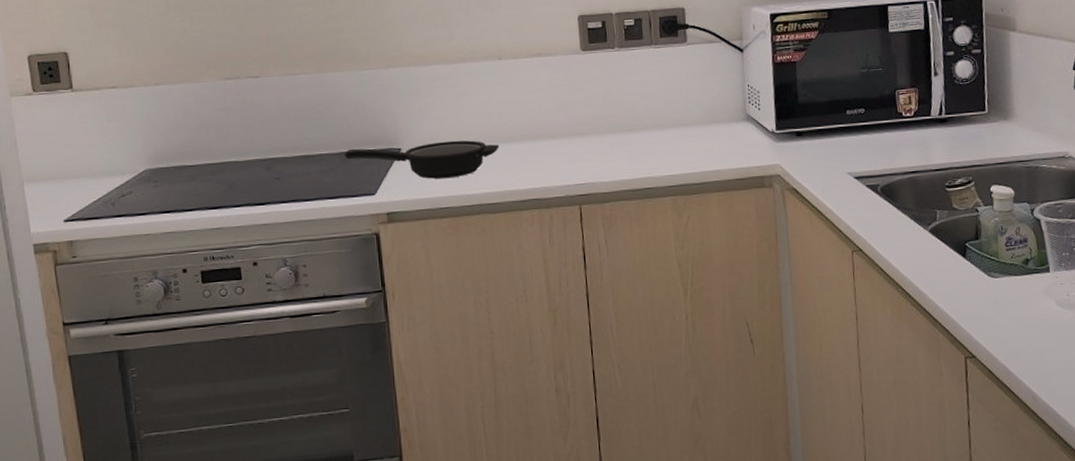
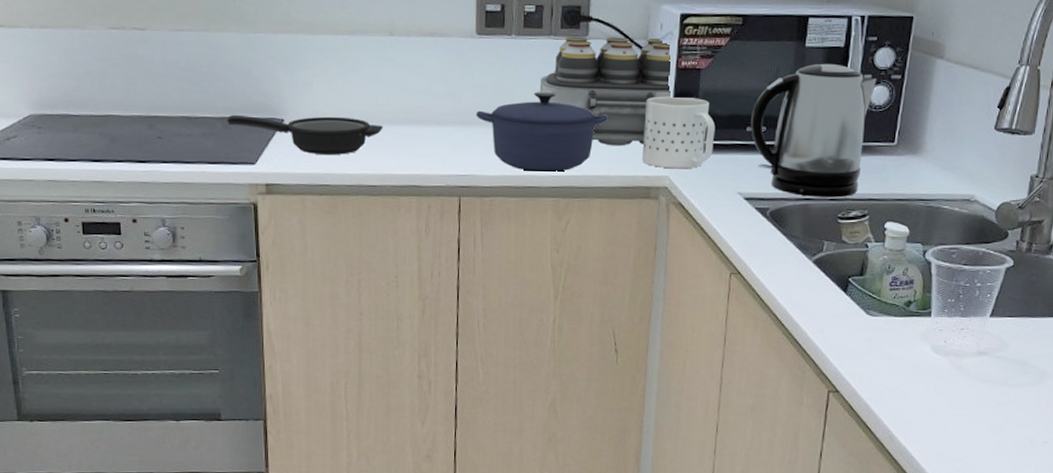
cooking pot: none [588,96,716,173] -> present [476,91,609,172]
spice rack: none [646,37,793,142] -> present [539,36,694,146]
mug: none [749,88,819,157] -> present [641,96,716,169]
kettle: none [849,45,960,170] -> present [751,63,876,198]

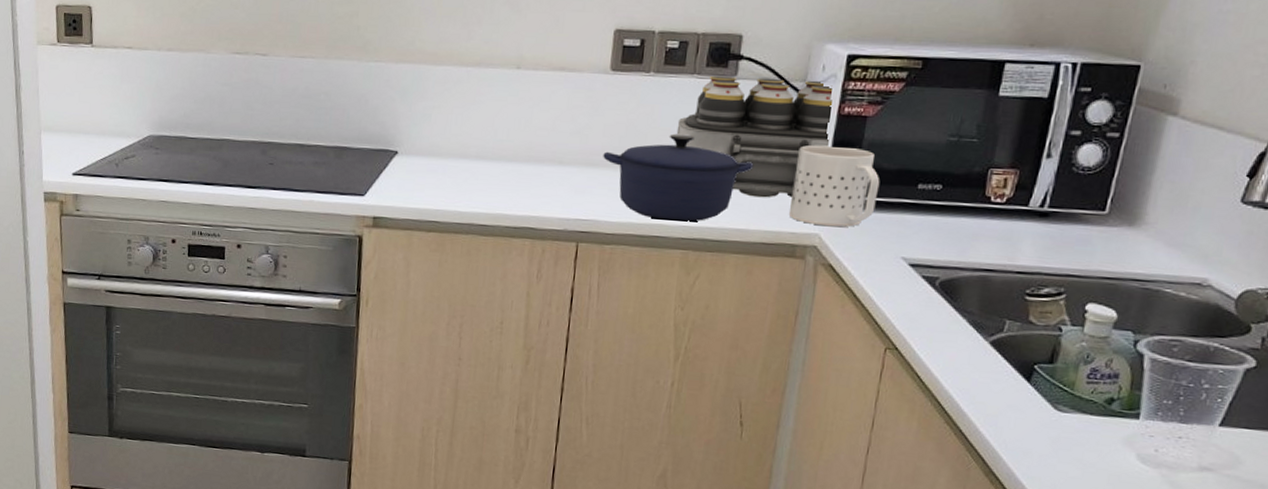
frying pan: present [226,114,383,155] -> none [339,144,501,191]
kettle: present [751,63,876,198] -> none [923,115,1087,271]

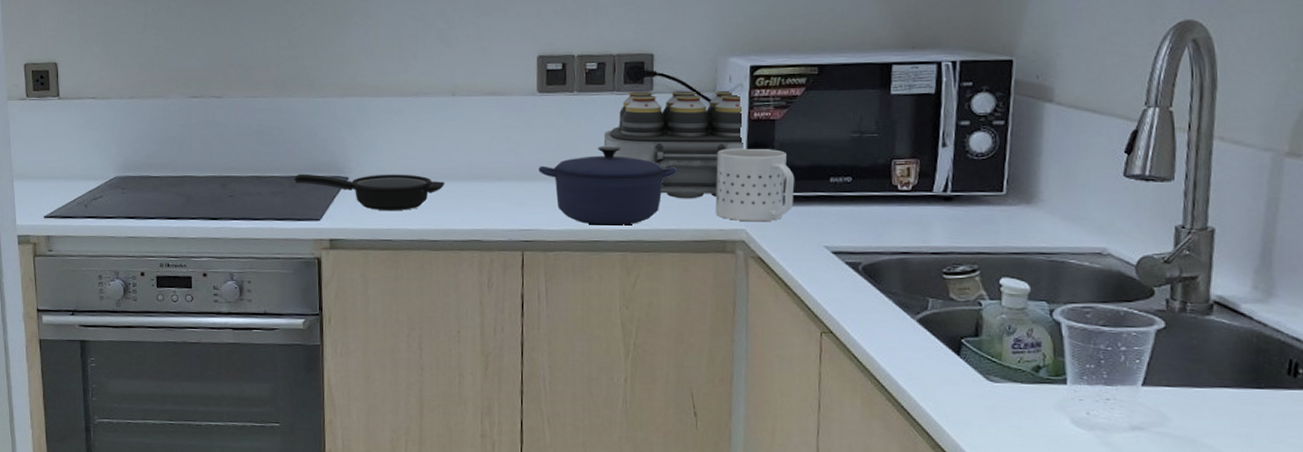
frying pan: none [339,144,501,191] -> present [294,173,445,210]

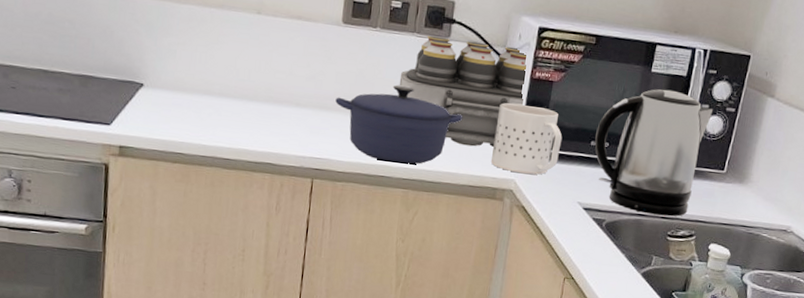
frying pan: present [294,173,445,210] -> none [84,73,243,125]
kettle: none [834,110,975,251] -> present [594,89,713,217]

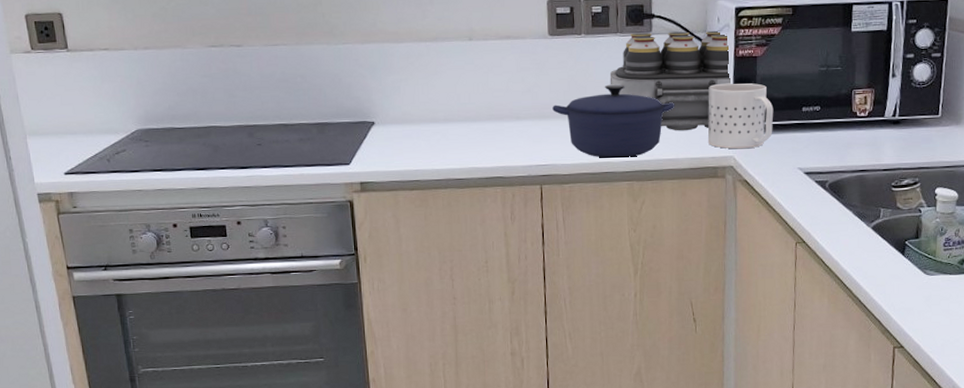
kettle: present [594,89,713,217] -> none [806,45,918,169]

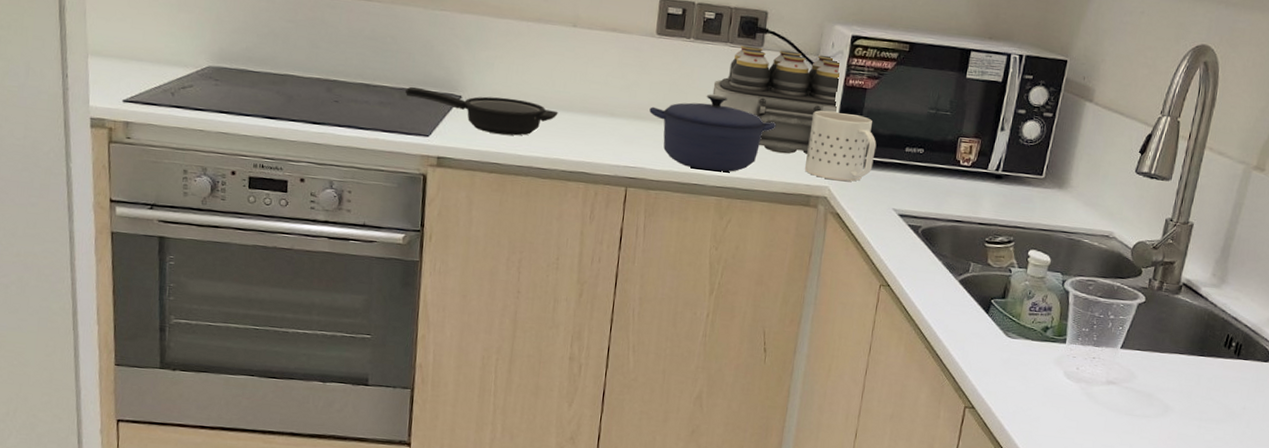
frying pan: none [321,117,467,153] -> present [404,86,558,136]

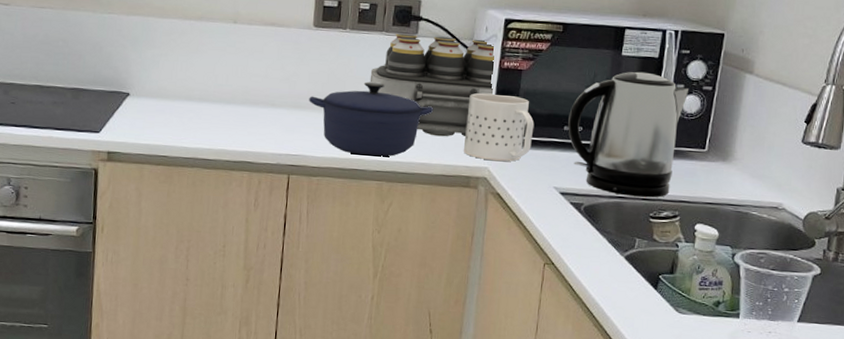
frying pan: present [404,86,558,136] -> none [76,86,221,129]
kettle: none [909,95,1030,223] -> present [568,71,688,198]

